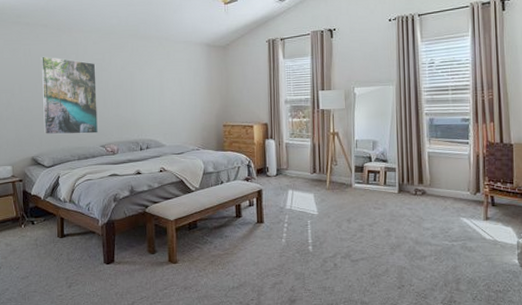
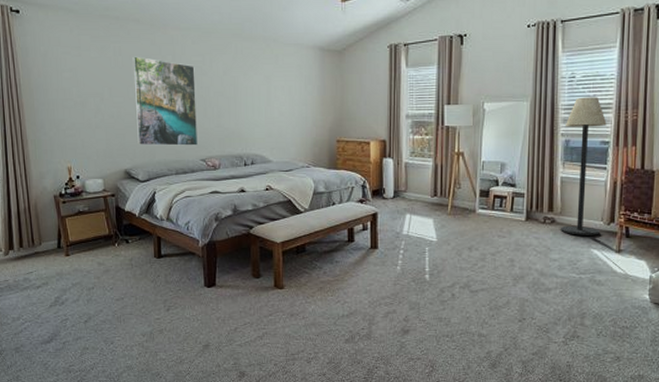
floor lamp: none [429,79,467,205] -> present [561,97,607,235]

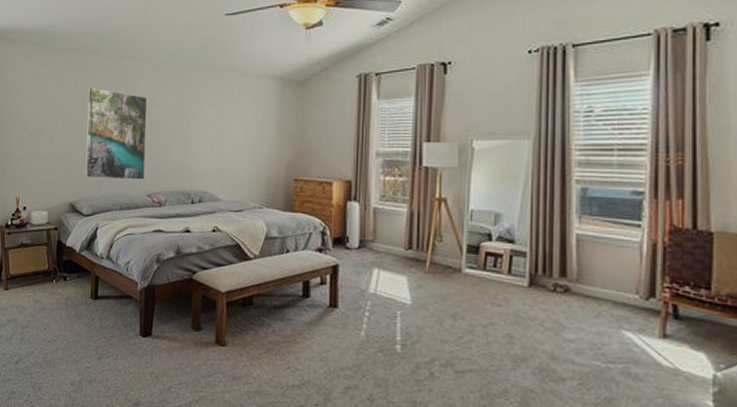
floor lamp: present [561,97,607,235] -> none [578,135,640,313]

